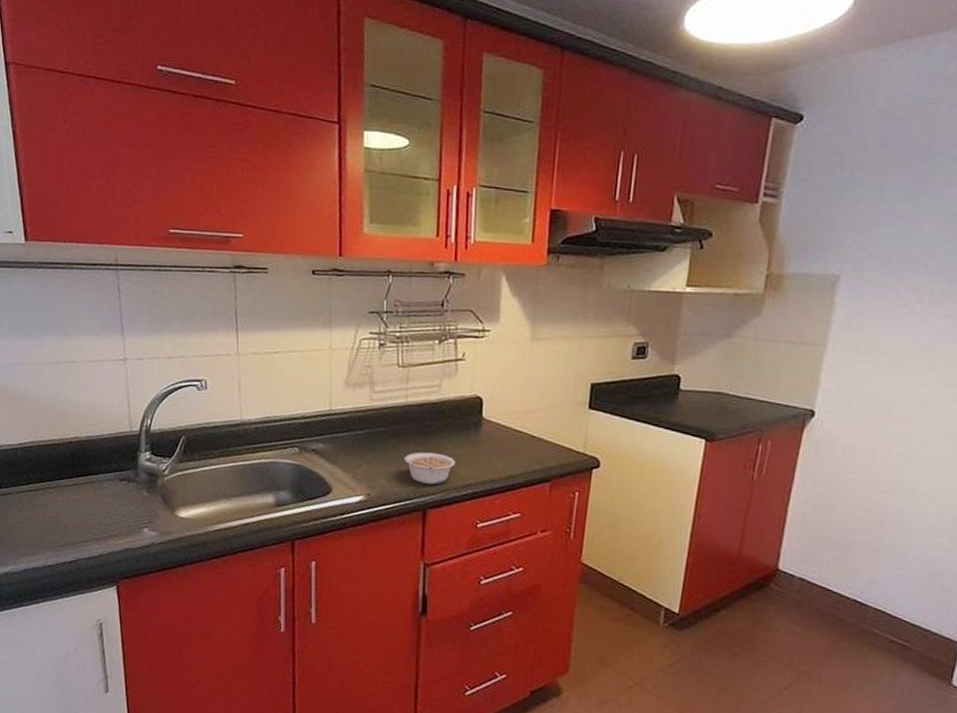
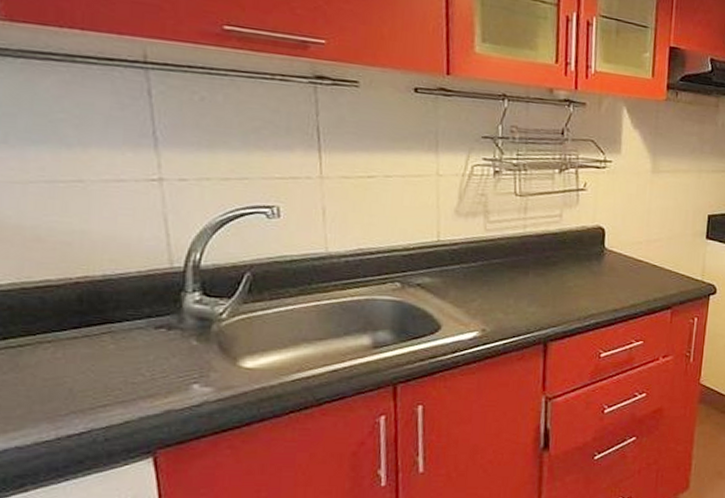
legume: present [403,452,455,485] -> none [522,283,577,317]

